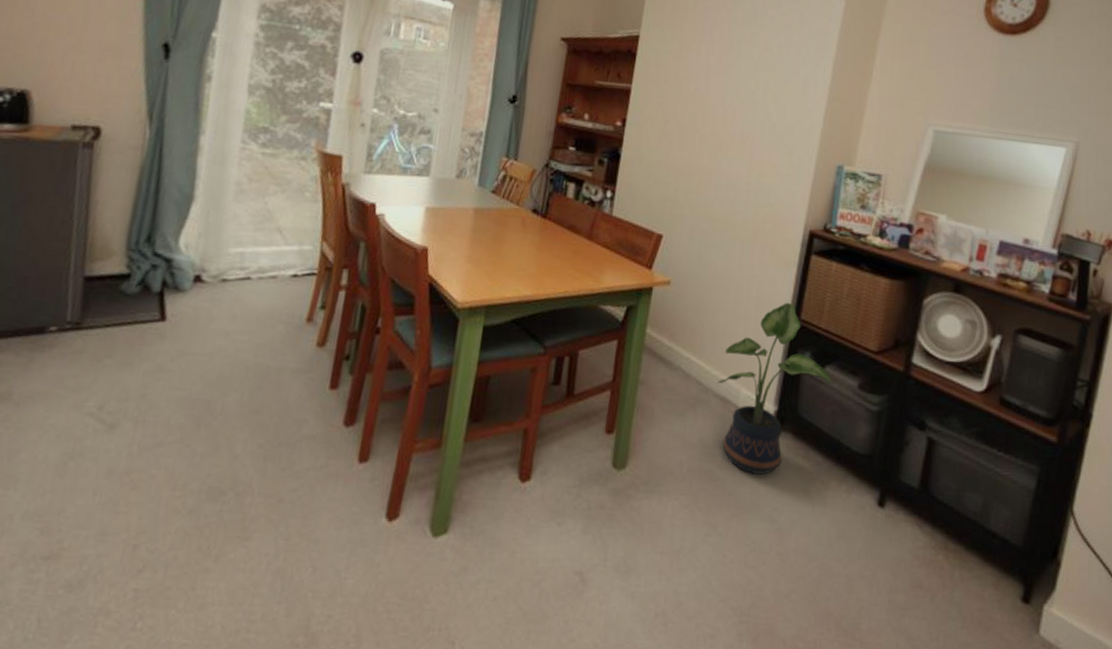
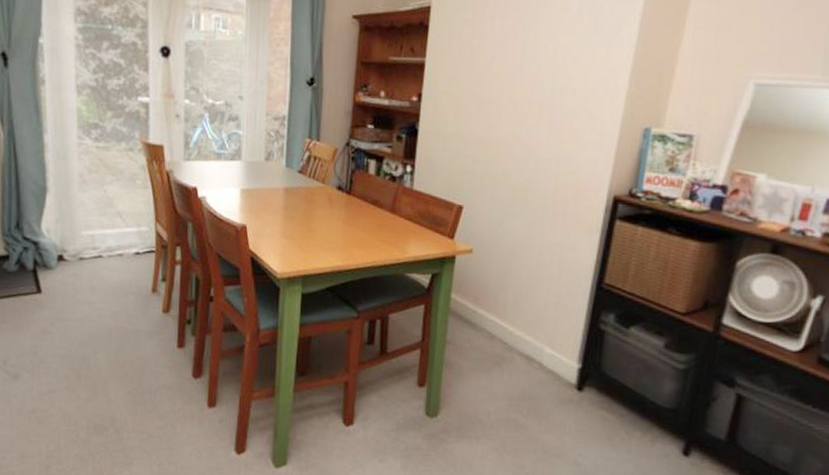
potted plant: present [717,303,831,475] -> none [521,268,636,425]

